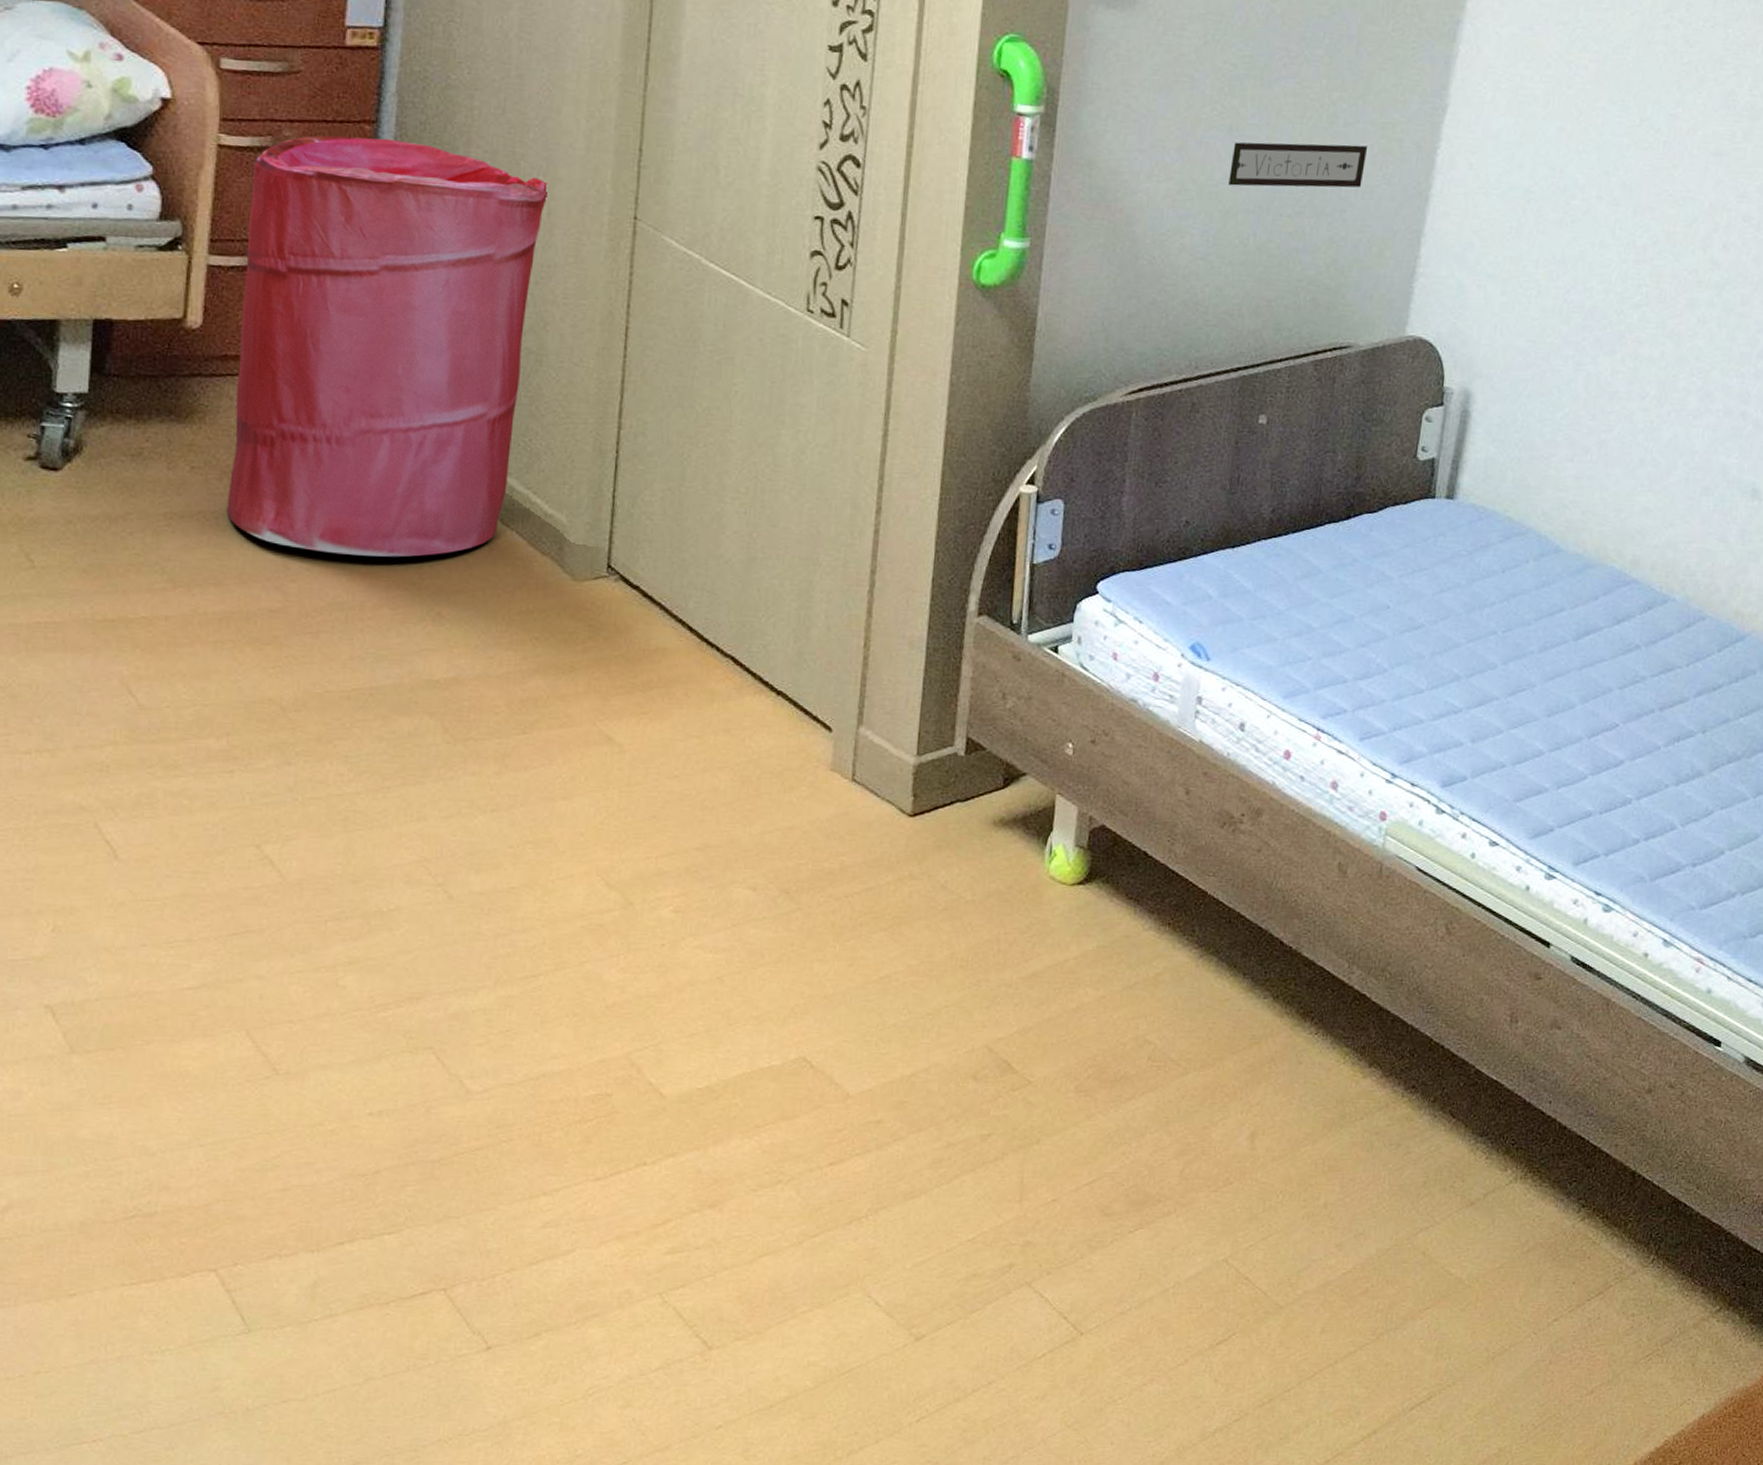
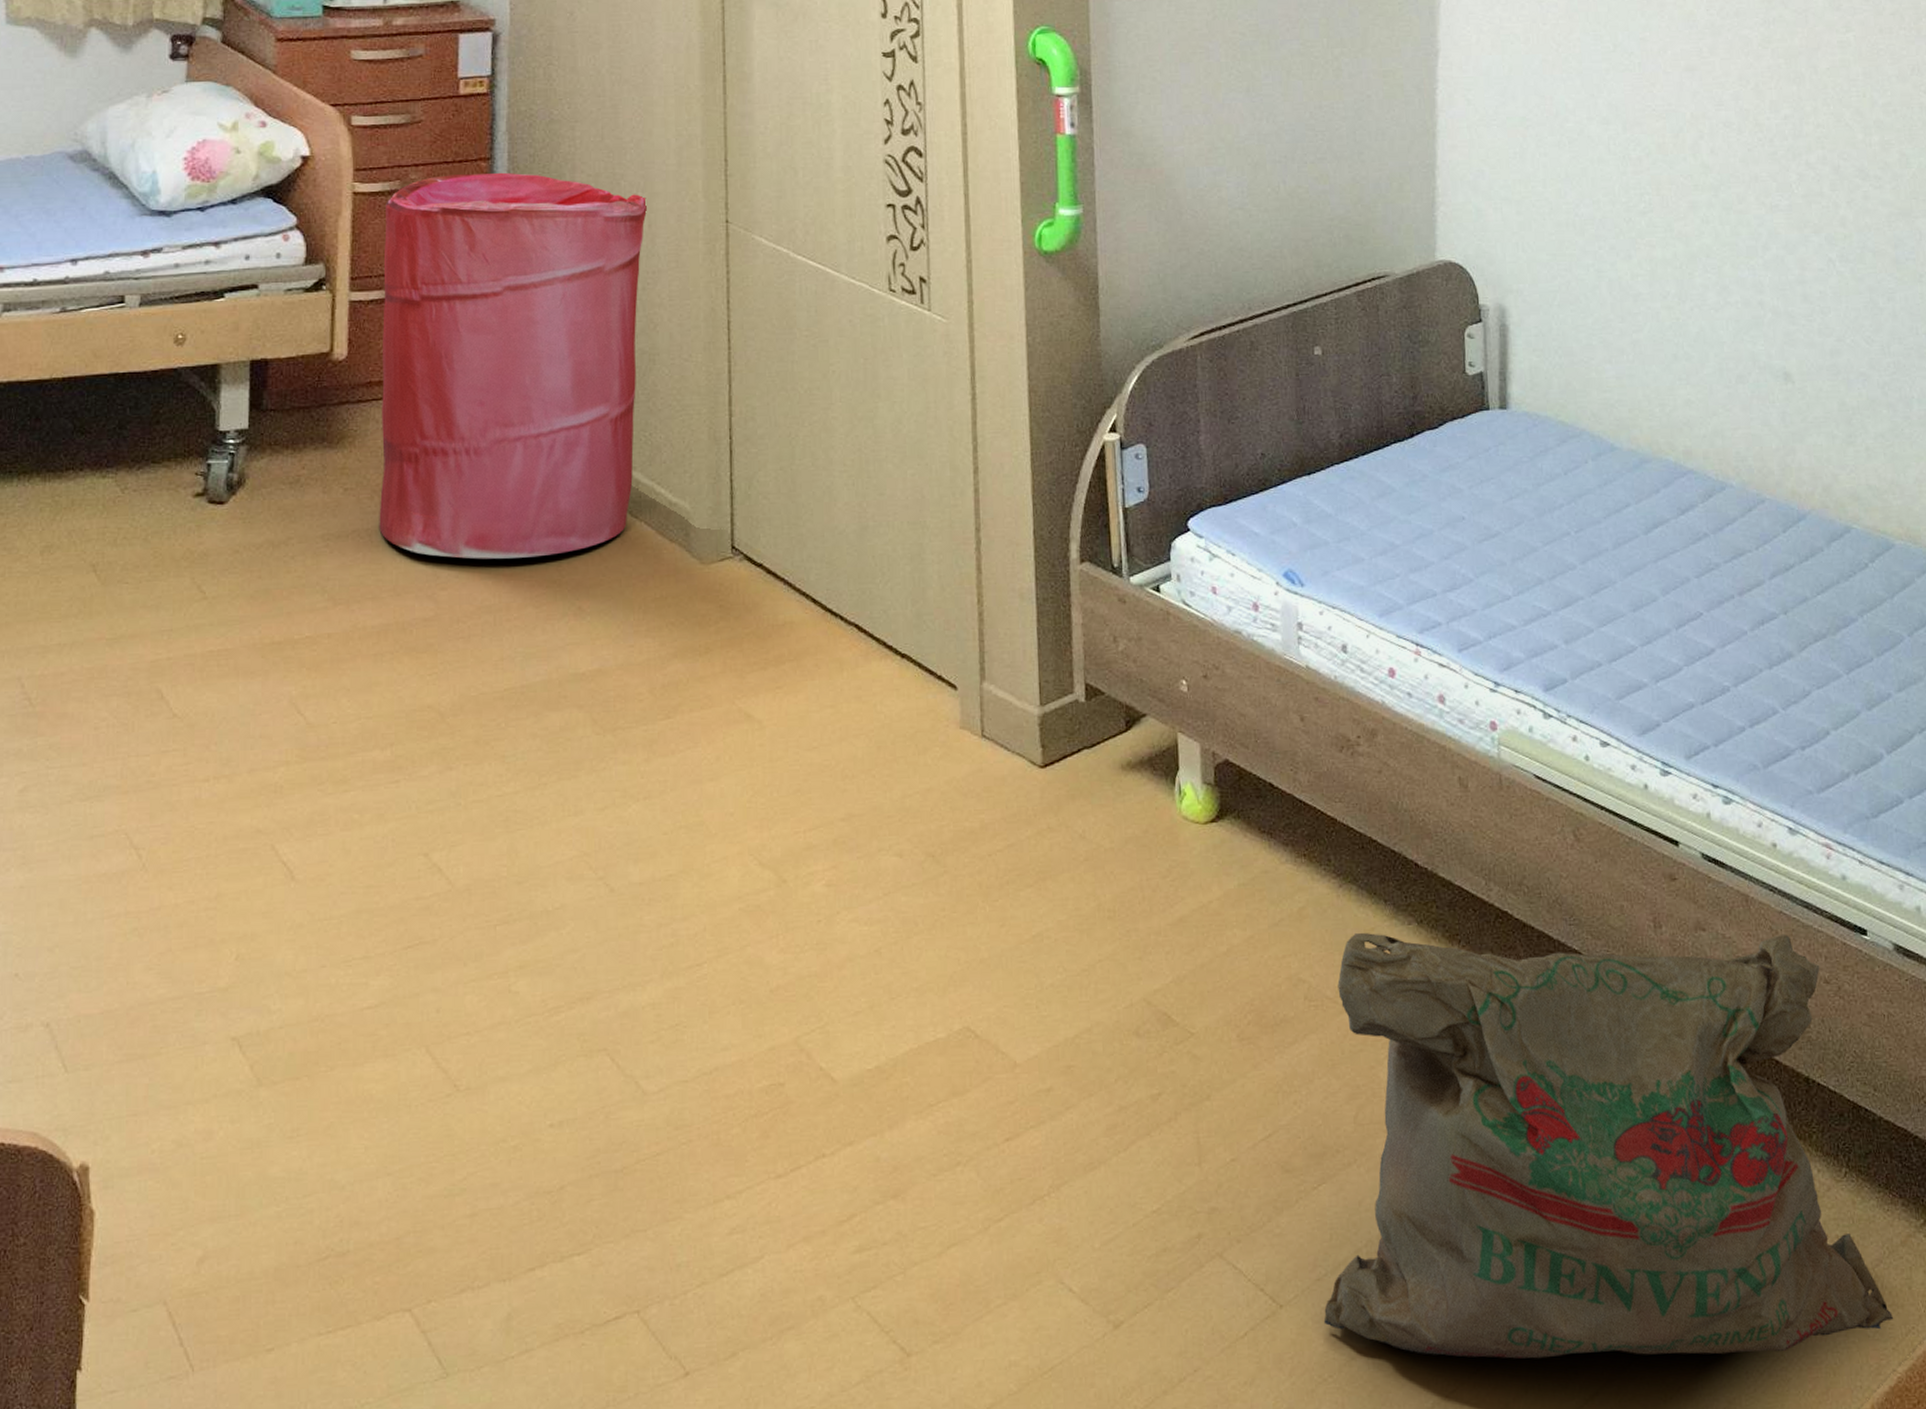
bag: none [1121,1001,1673,1411] -> present [1323,932,1894,1359]
nameplate: present [1228,142,1368,188] -> none [1253,93,1374,140]

